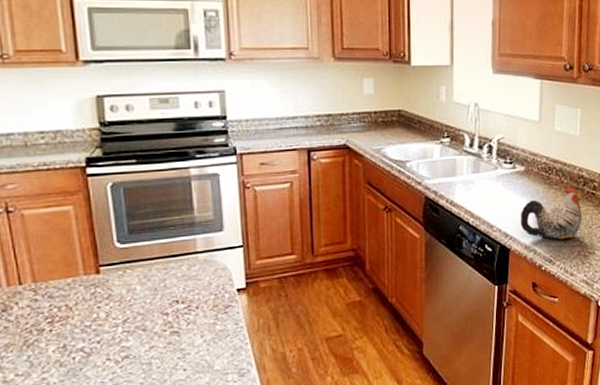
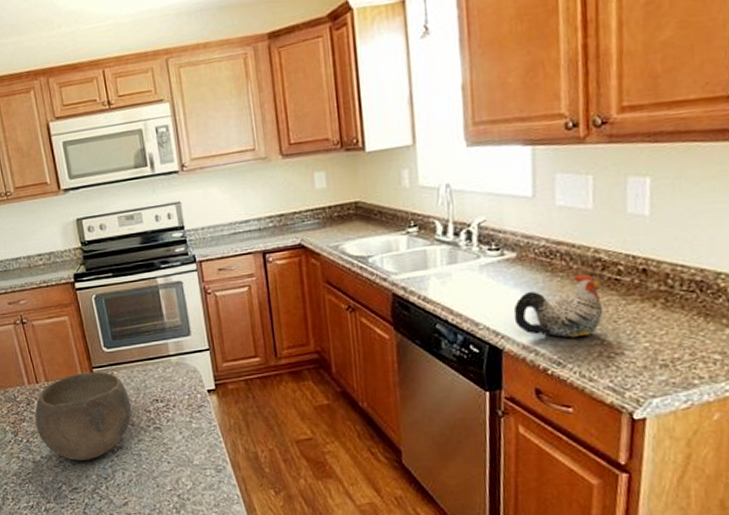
bowl: none [12,270,145,377] -> present [35,371,132,461]

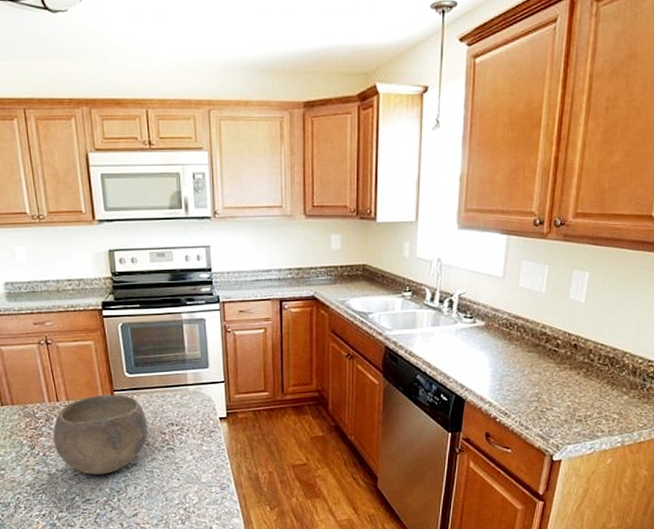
chicken figurine: present [513,273,603,338] -> none [477,344,543,394]

